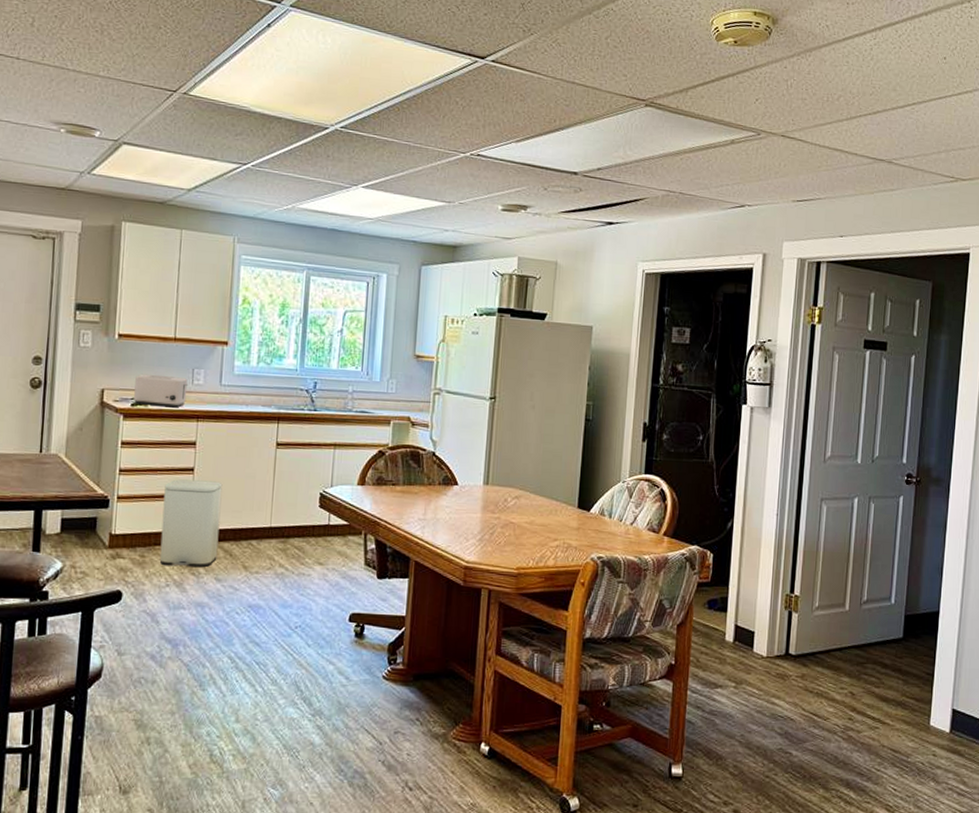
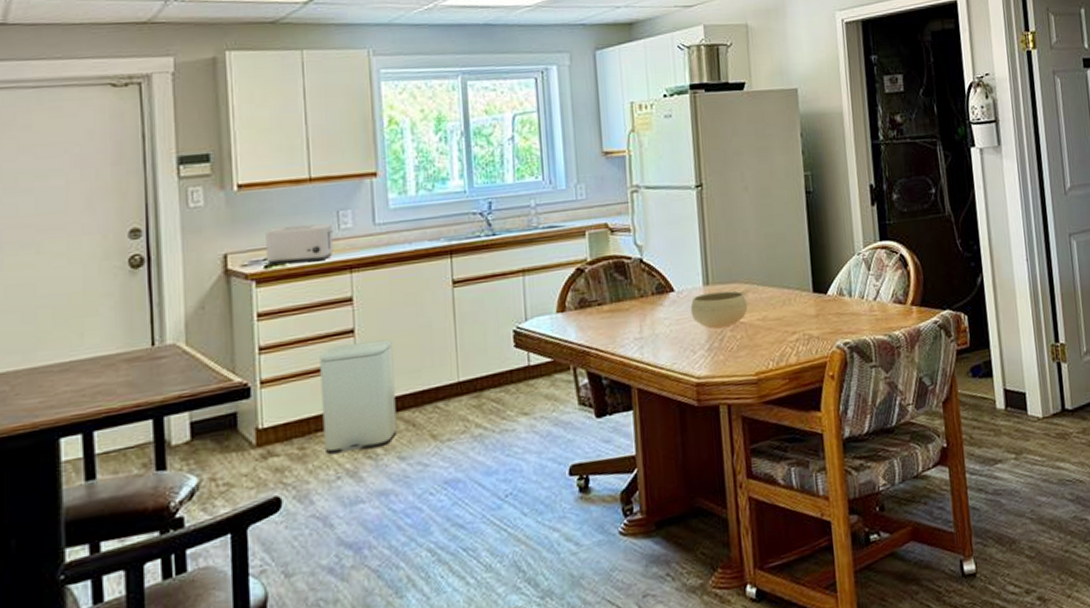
bowl: none [469,492,520,523] -> present [690,290,748,328]

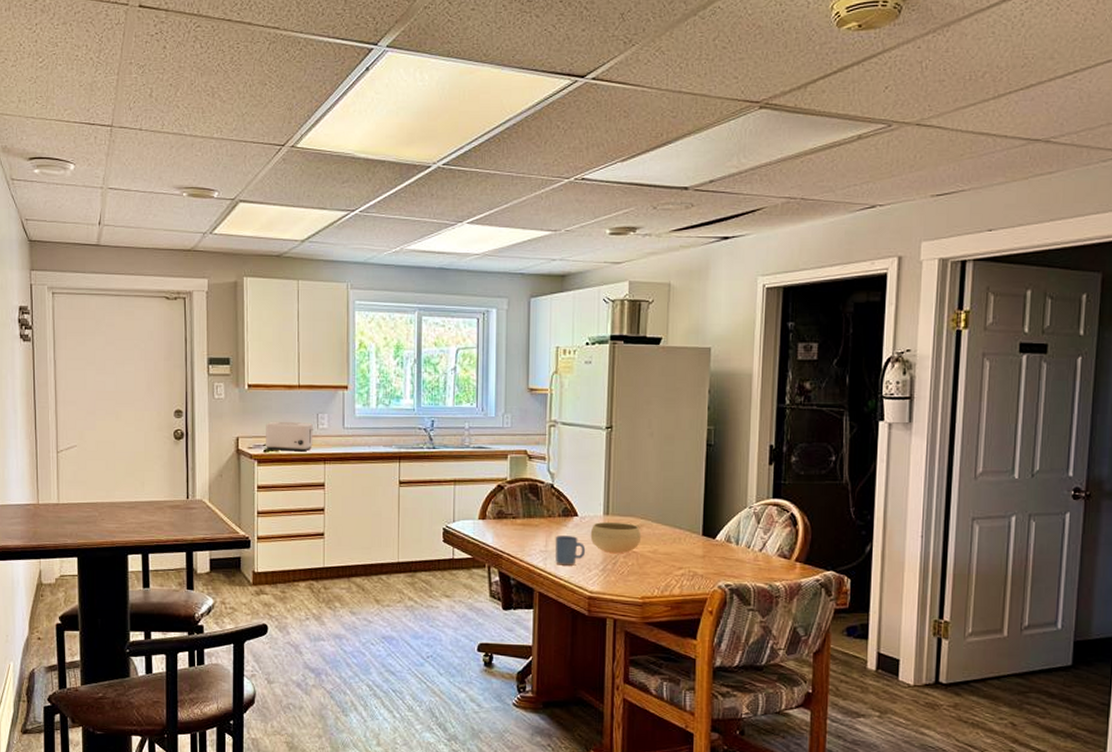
pedal bin: present [320,339,397,455] -> none [298,519,351,602]
mug: none [650,315,688,352] -> present [555,536,586,566]

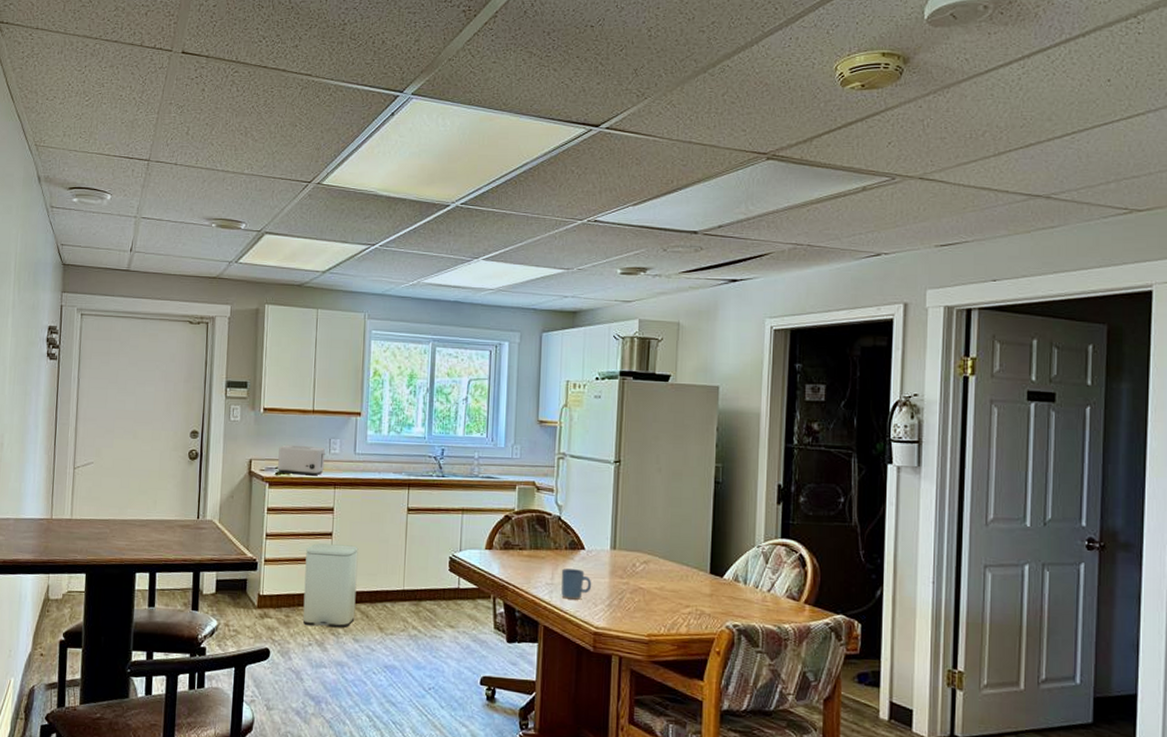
pedal bin: none [298,519,351,602] -> present [302,543,359,628]
bowl: present [590,522,642,553] -> none [597,556,649,589]

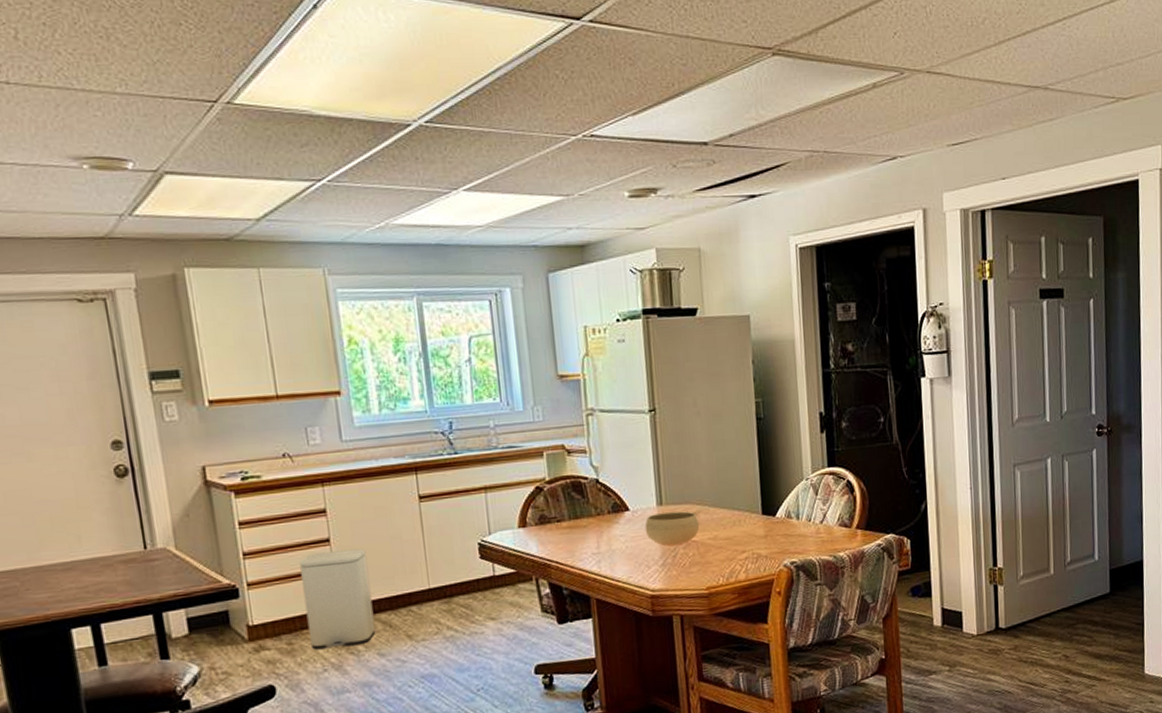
toaster: present [278,444,325,476] -> none [239,439,305,478]
mug: present [561,568,592,600] -> none [607,532,642,566]
bowl: none [597,556,649,589] -> present [645,511,700,546]

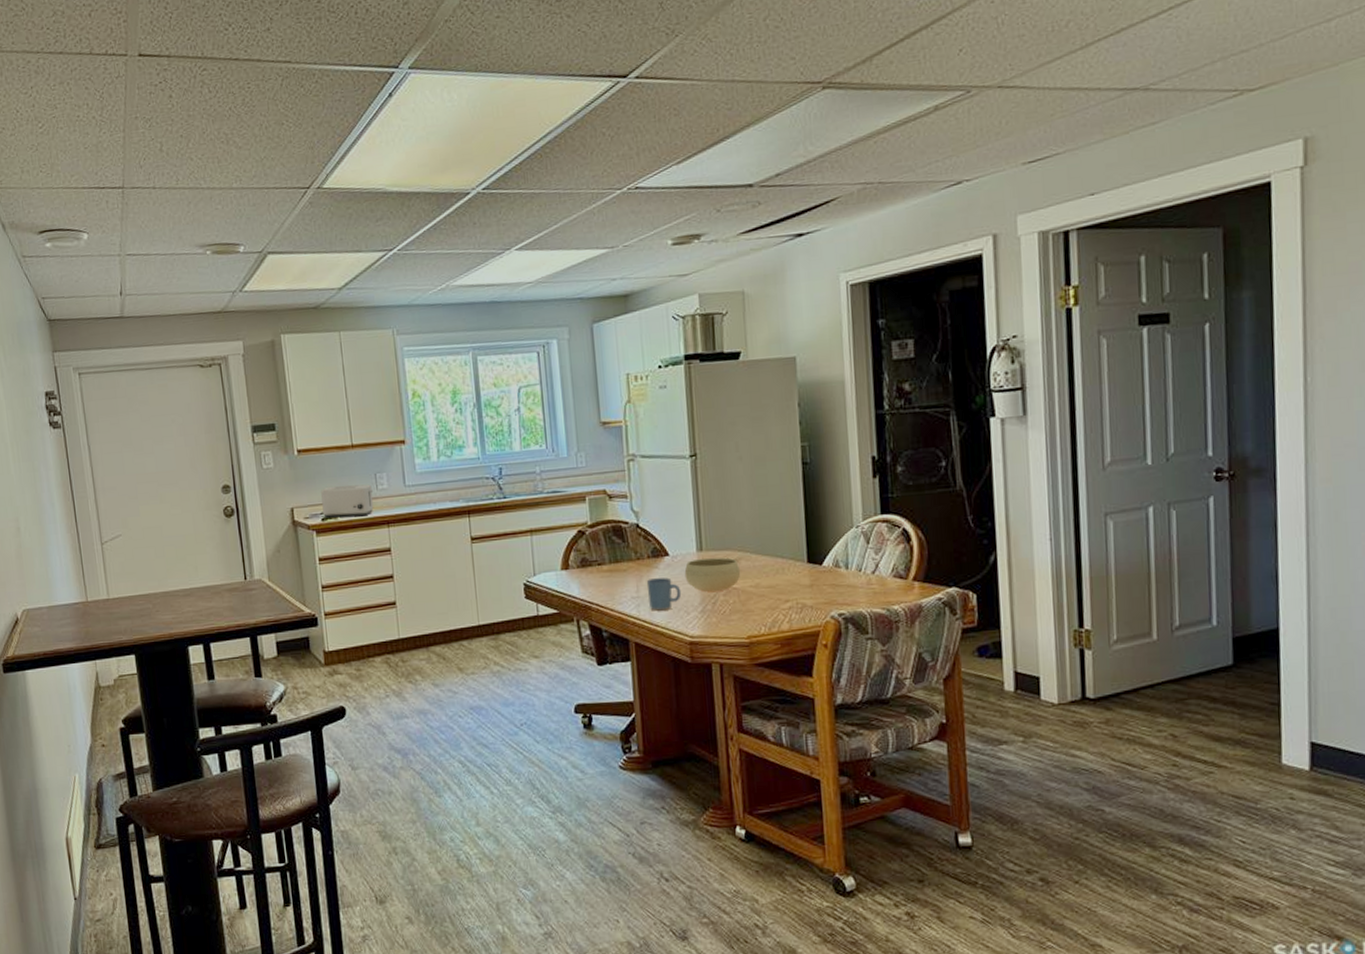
toaster: none [239,439,305,478] -> present [321,484,374,518]
pedal bin: present [299,548,376,650] -> none [368,585,431,677]
mug: none [607,532,642,566] -> present [646,577,682,611]

